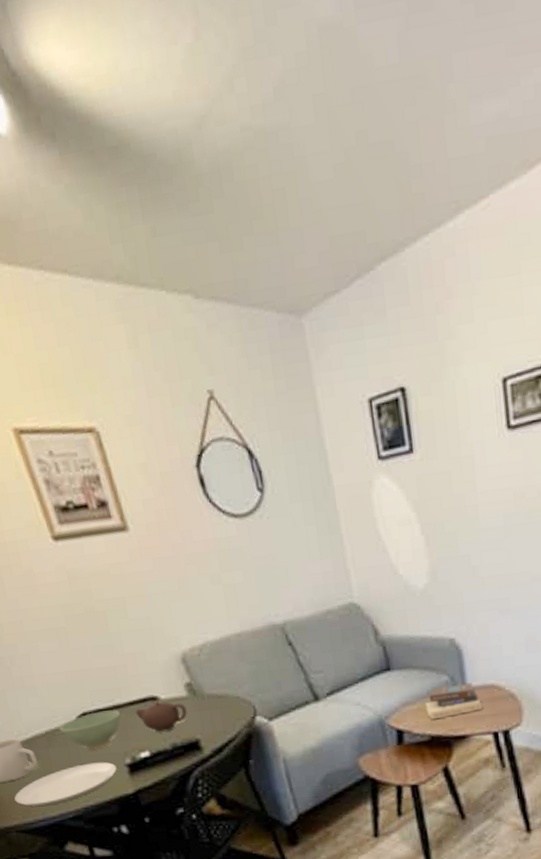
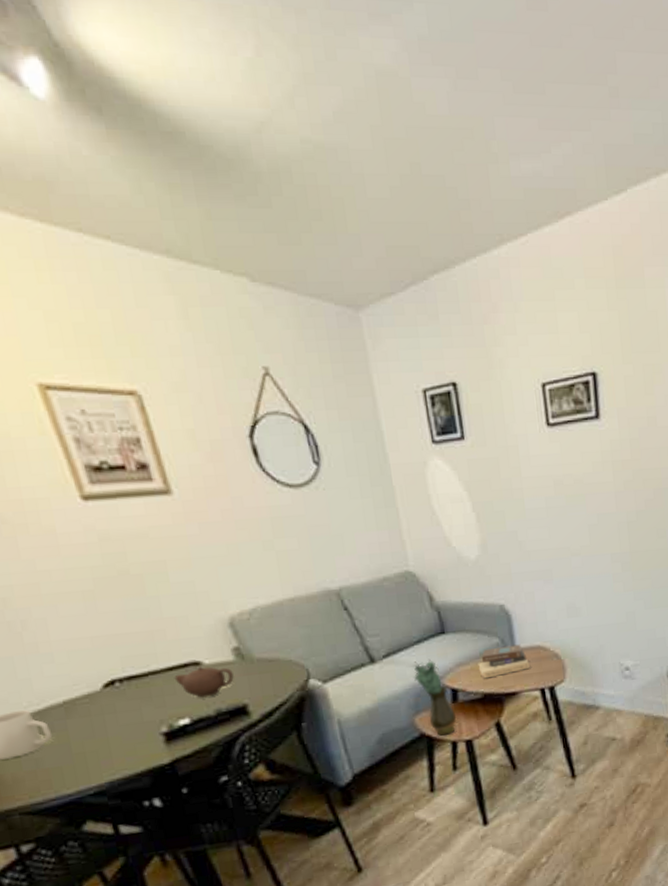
plate: present [14,762,117,807] -> none [19,731,151,785]
bowl: present [58,710,121,751] -> none [80,676,157,720]
vase: none [357,697,402,779] -> present [413,659,457,736]

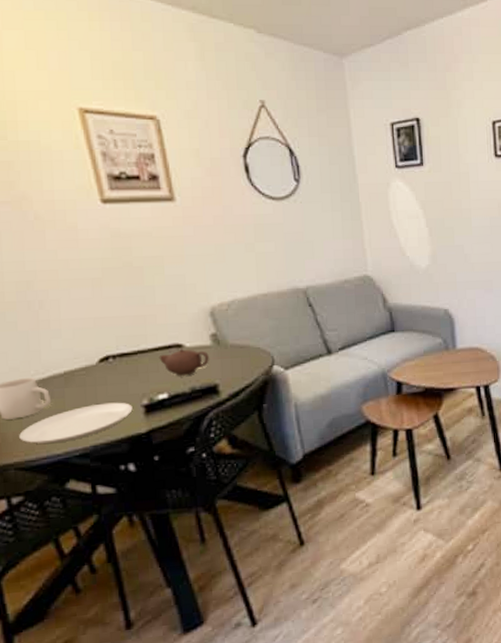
plate: none [19,731,151,785] -> present [19,402,133,445]
vase: present [413,659,457,736] -> none [363,353,400,424]
books: present [478,644,530,679] -> none [422,345,468,374]

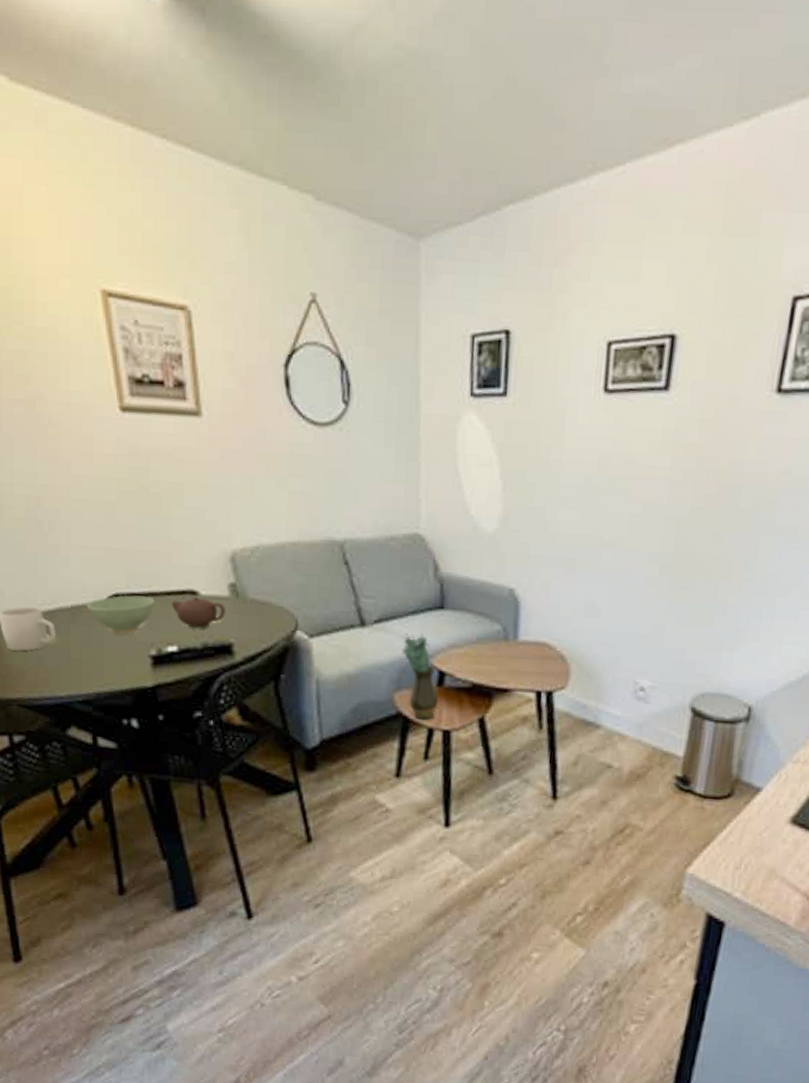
plate: present [19,402,133,445] -> none [23,647,139,685]
bowl: none [78,354,143,392] -> present [86,595,154,635]
vase: none [363,353,400,424] -> present [401,633,439,720]

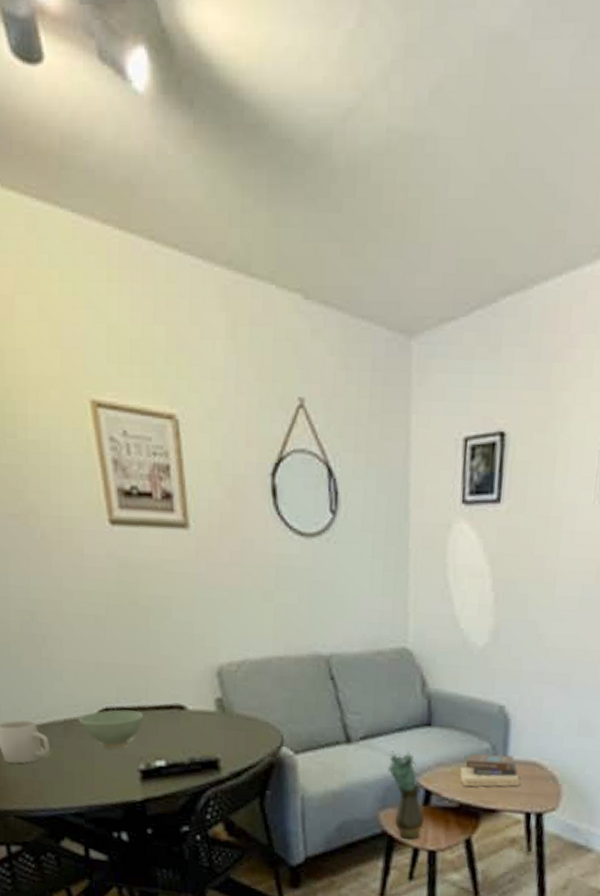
teapot: present [171,596,225,629] -> none [159,710,212,744]
books: none [472,635,530,668] -> present [459,753,520,787]

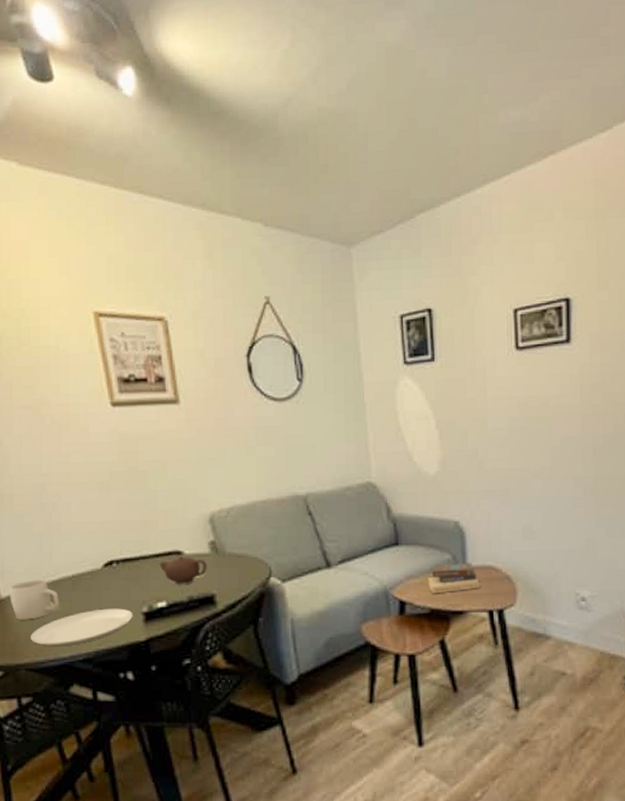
plate: none [19,760,129,797] -> present [30,608,133,647]
bowl: present [78,709,143,749] -> none [85,560,144,597]
teapot: none [159,710,212,744] -> present [159,555,207,584]
vase: present [386,750,425,839] -> none [364,568,402,647]

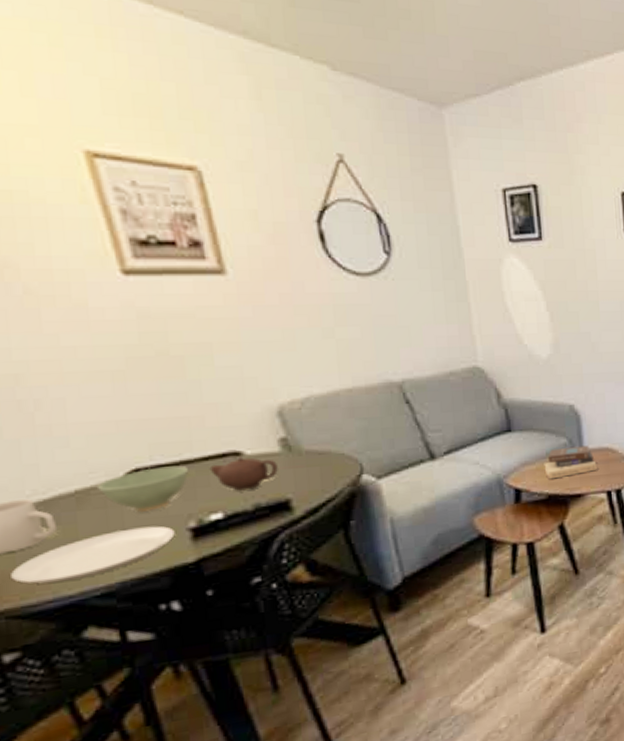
bowl: none [85,560,144,597] -> present [96,465,188,513]

